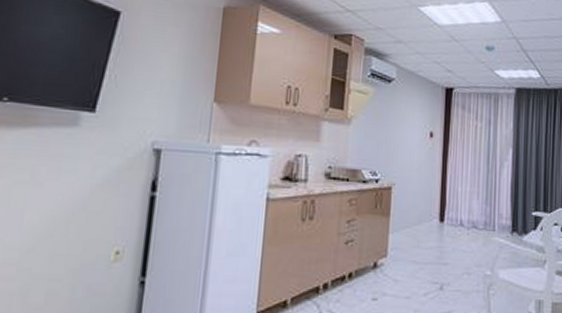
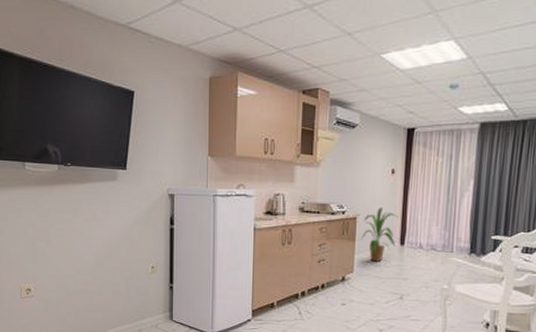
house plant: none [395,176,439,243] -> present [360,207,399,262]

